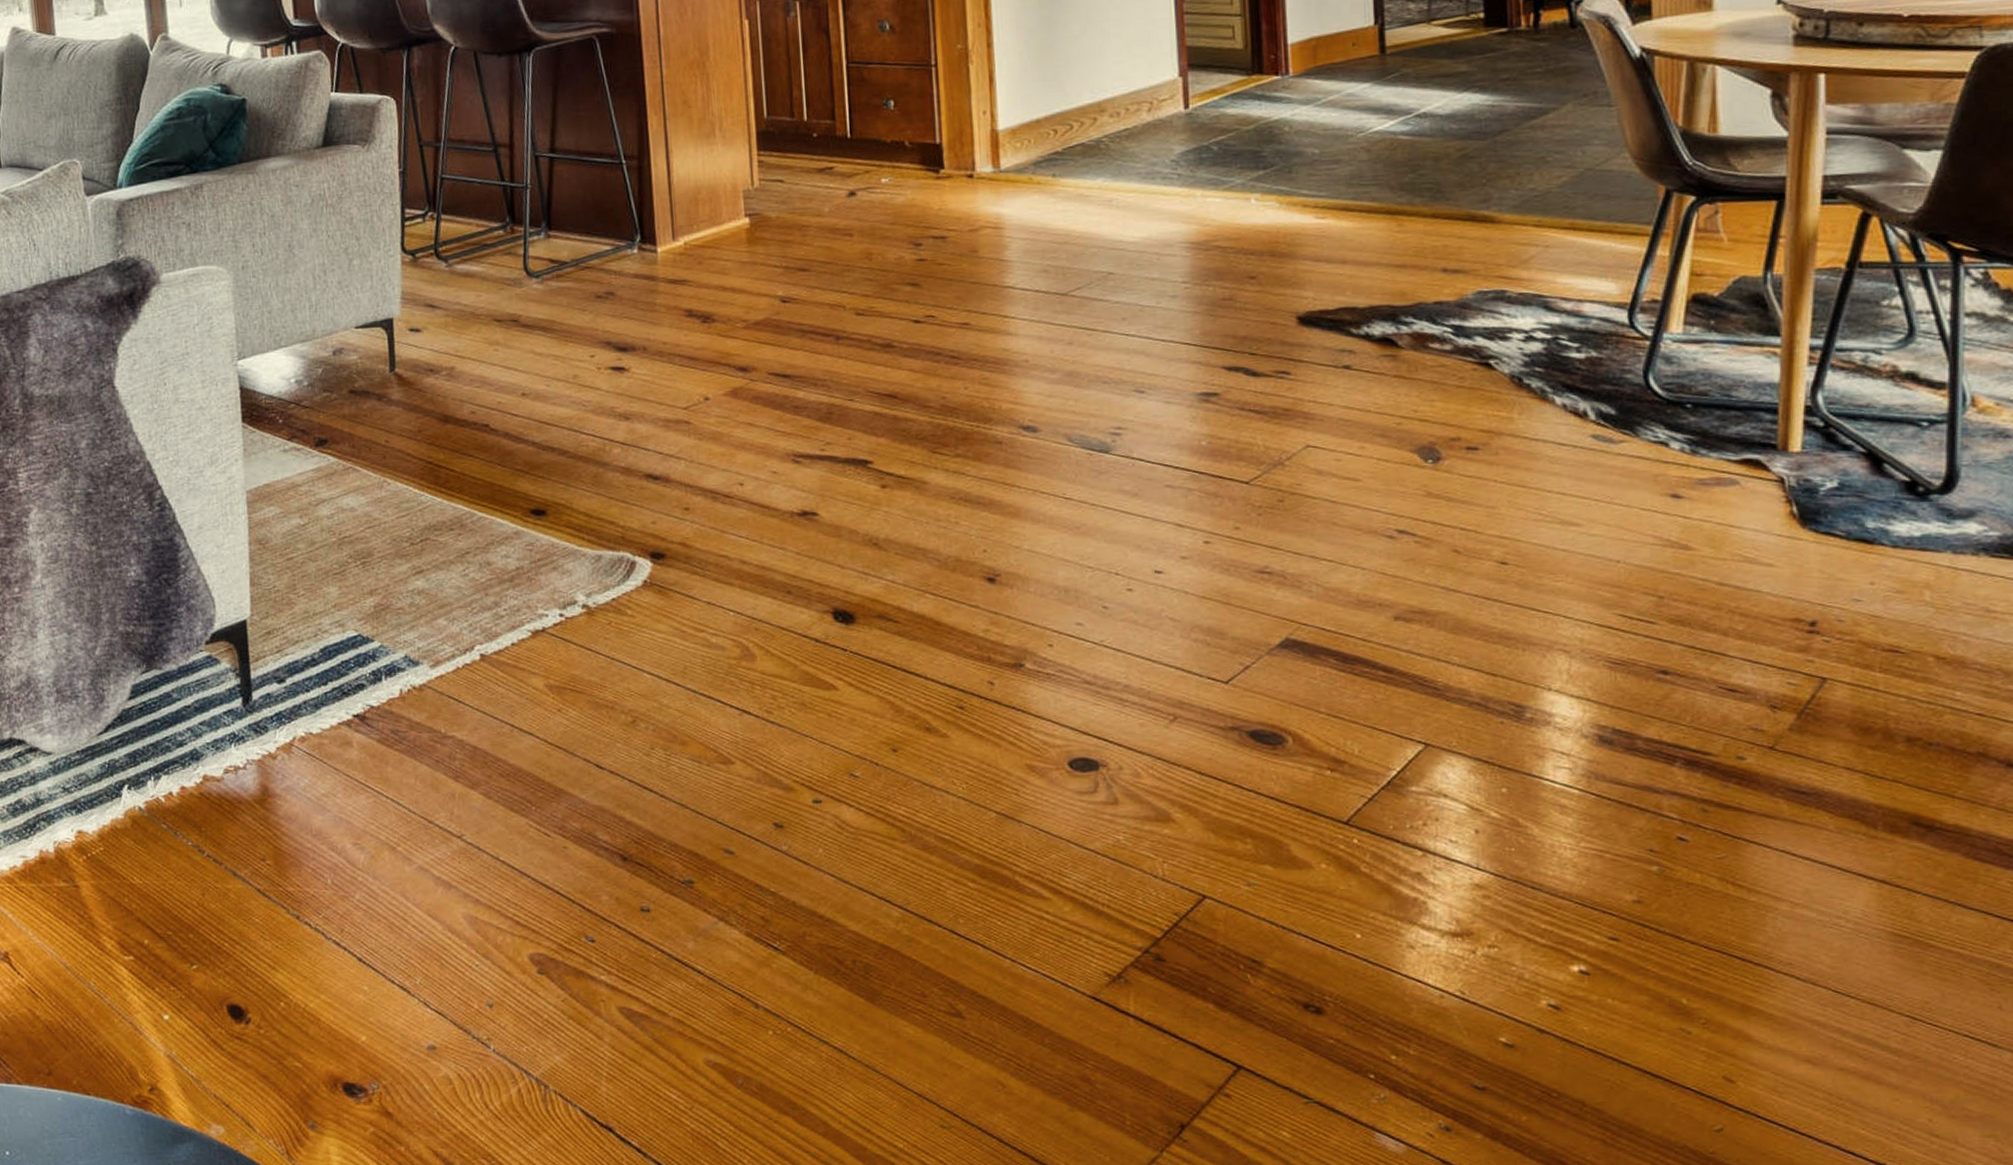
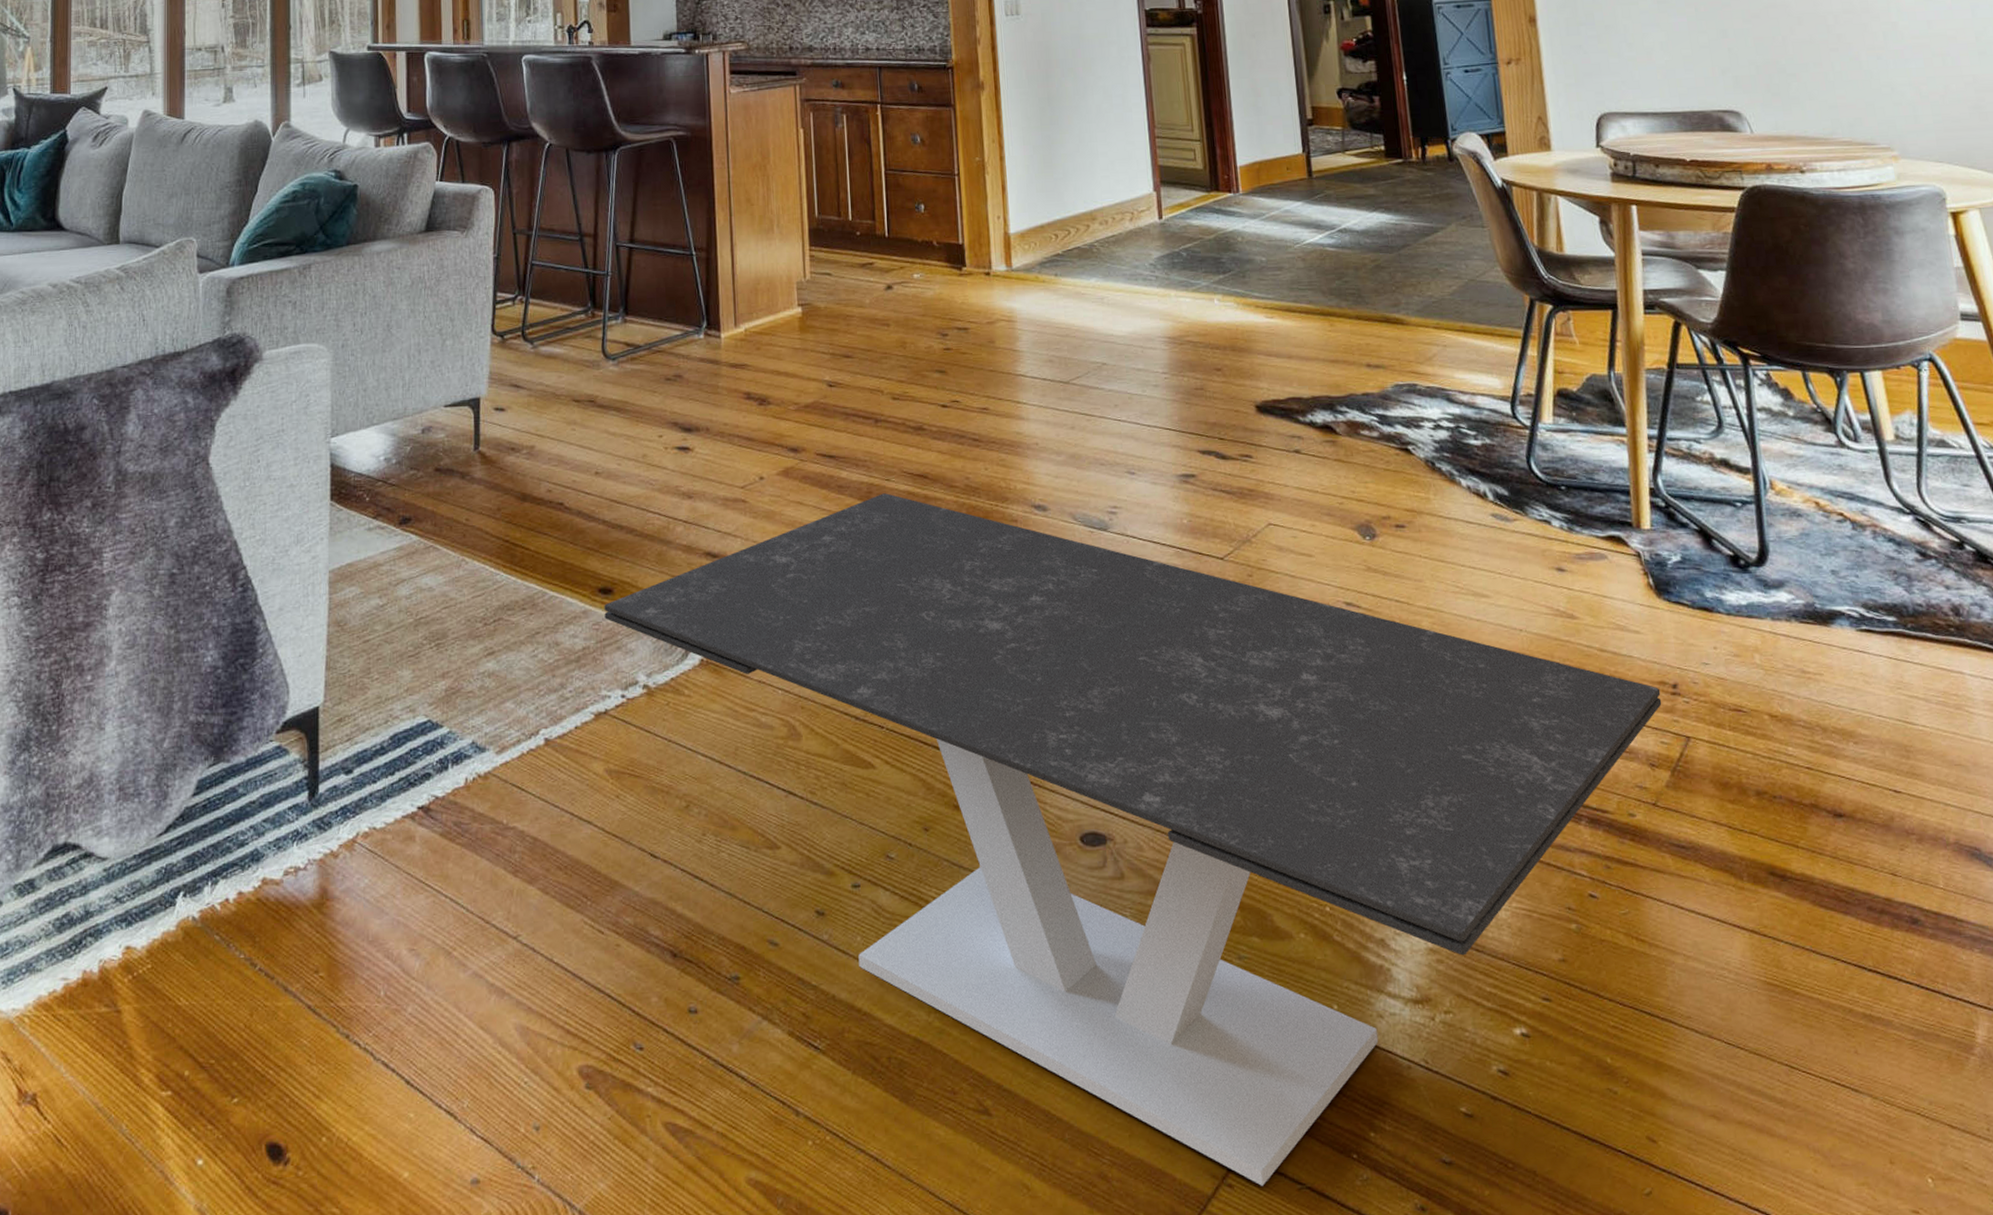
coffee table: none [537,414,1794,1098] -> present [604,493,1662,1186]

